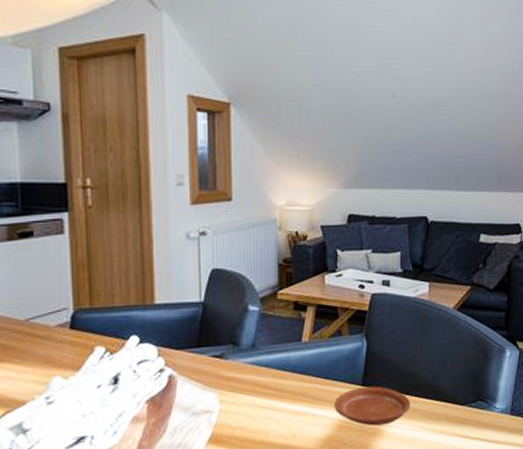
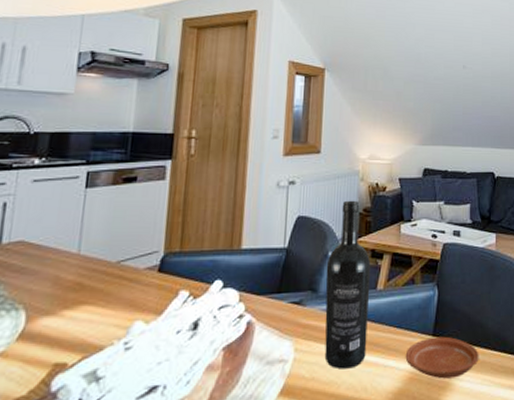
wine bottle: none [246,250,295,419] -> present [324,200,371,369]

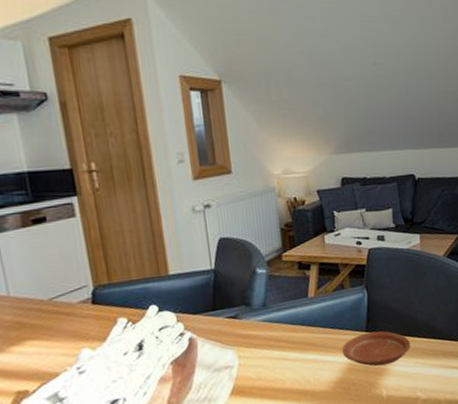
wine bottle: present [324,200,371,369] -> none [255,216,306,369]

